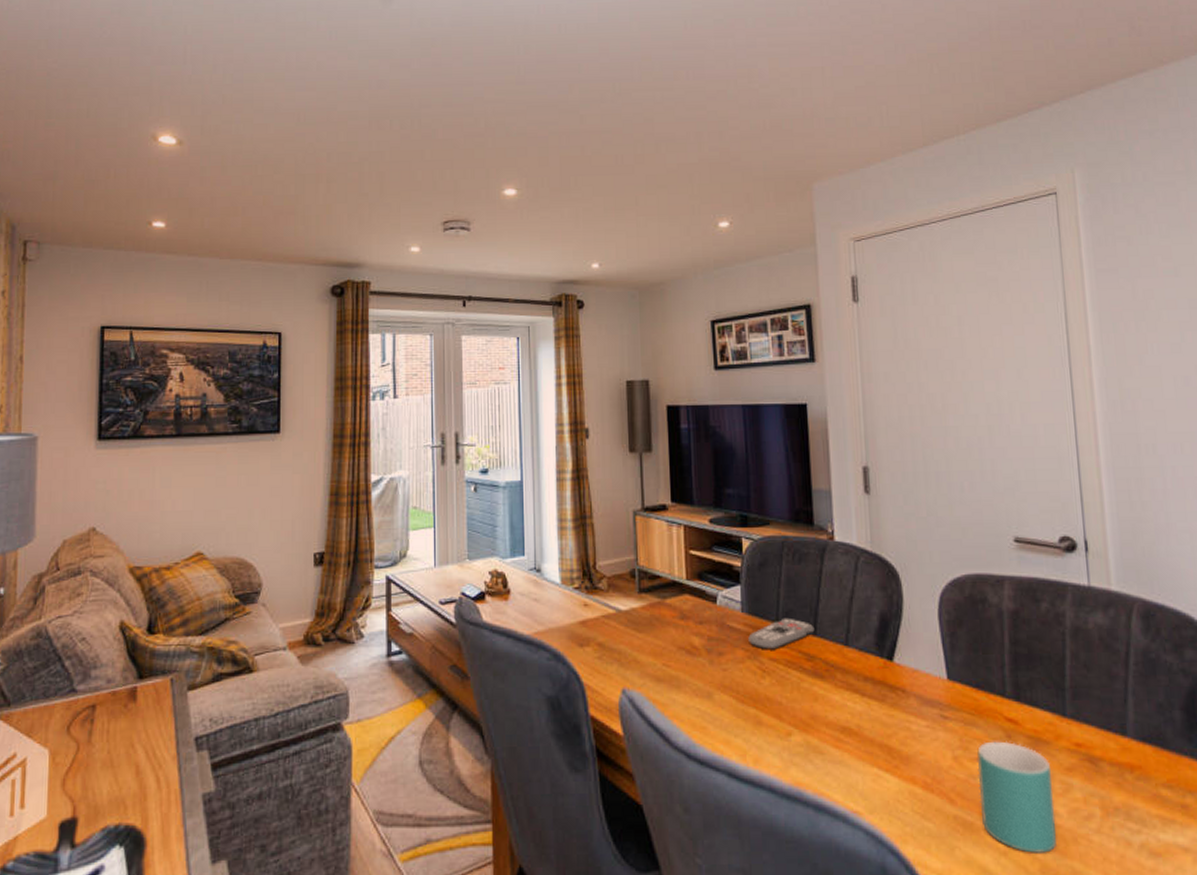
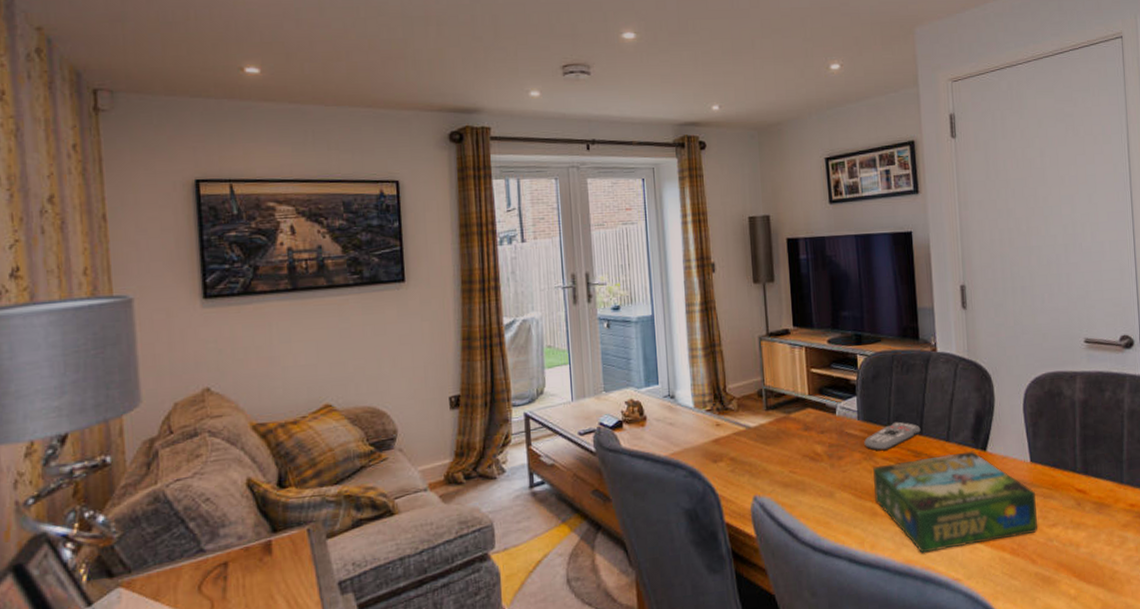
board game: none [757,660,957,776] -> present [872,451,1038,553]
mug: present [976,741,1057,853] -> none [1053,508,1115,596]

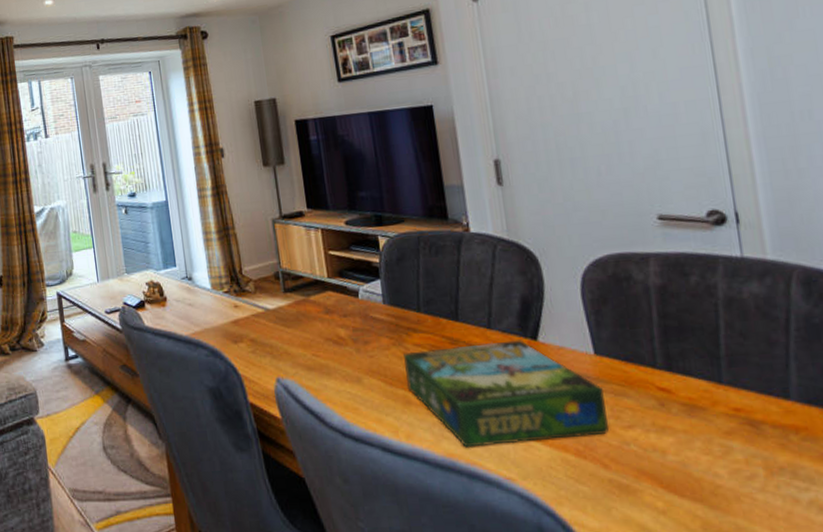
remote control: present [864,421,921,451] -> none [391,306,456,337]

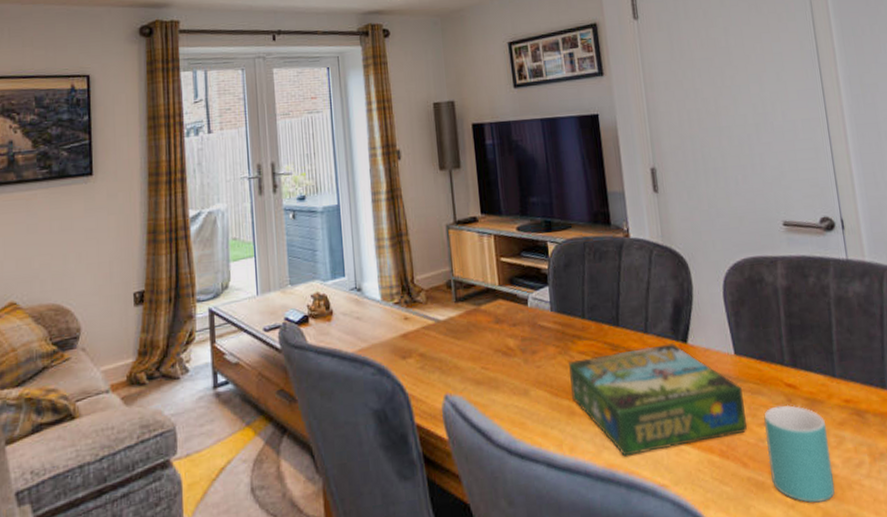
mug: none [629,409,718,512] -> present [763,404,835,503]

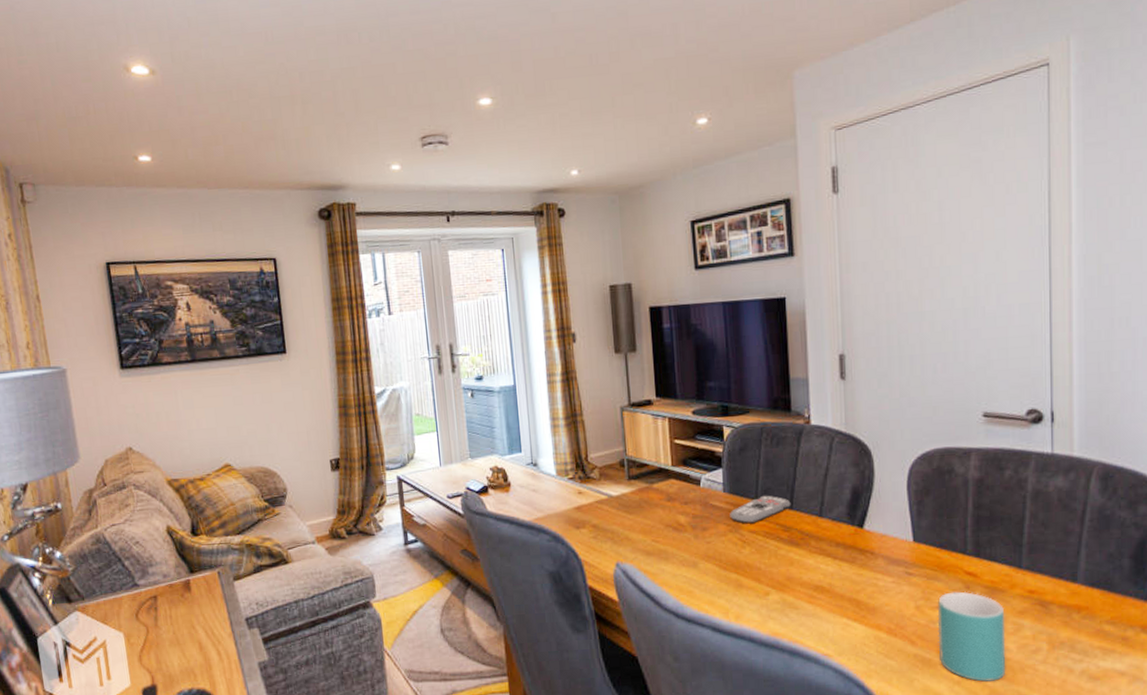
remote control: none [558,312,617,345] -> present [730,495,791,524]
board game: present [568,343,747,457] -> none [738,528,918,627]

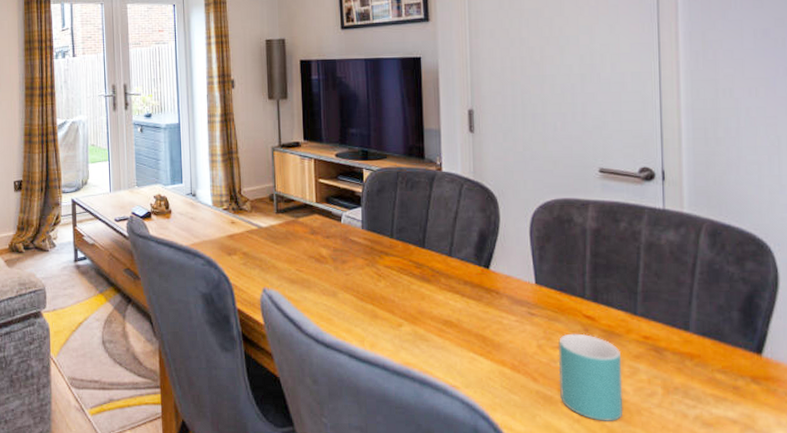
remote control: present [730,495,791,524] -> none [367,233,423,259]

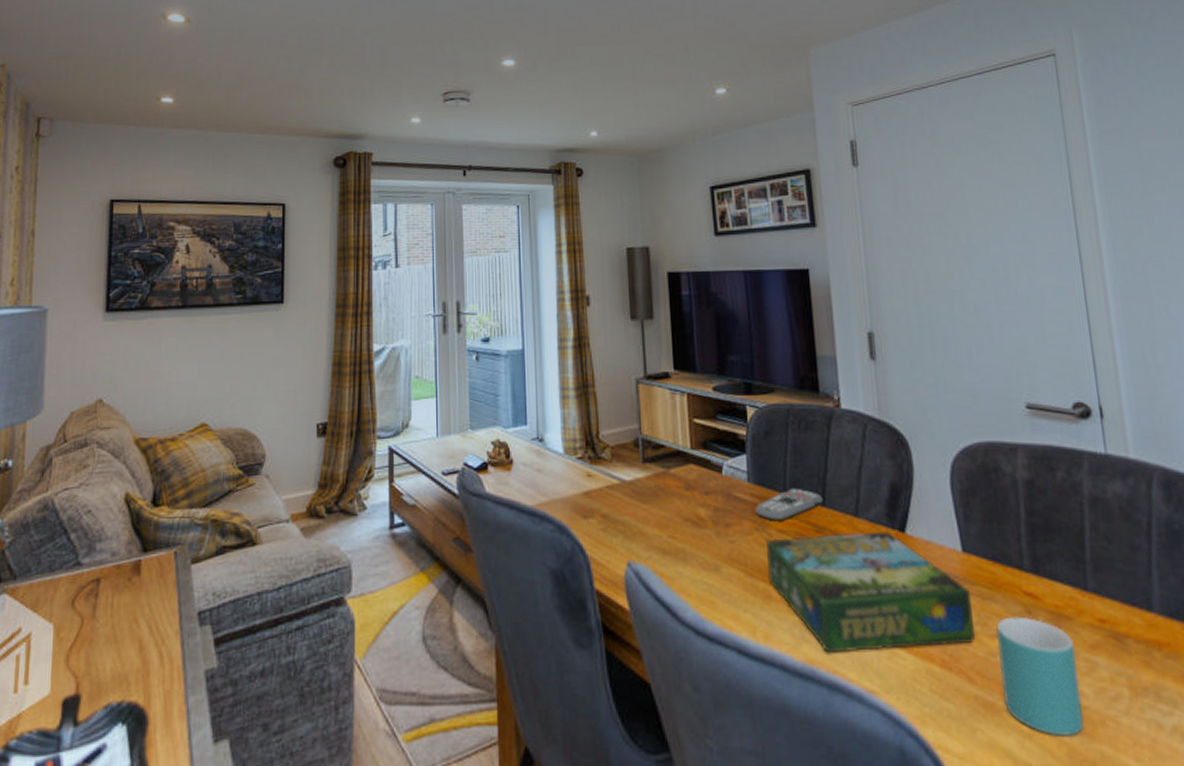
remote control: none [367,233,423,259] -> present [755,488,823,521]
board game: none [374,268,540,358] -> present [765,531,975,653]

